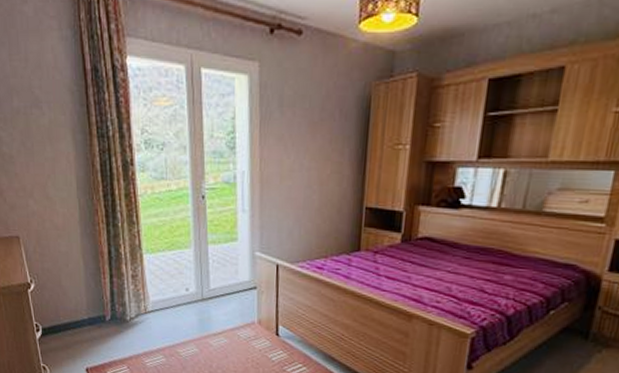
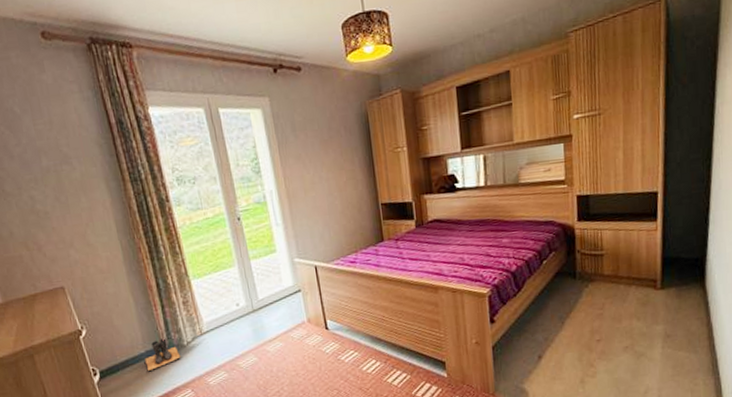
boots: none [87,307,122,339] -> present [145,337,181,372]

